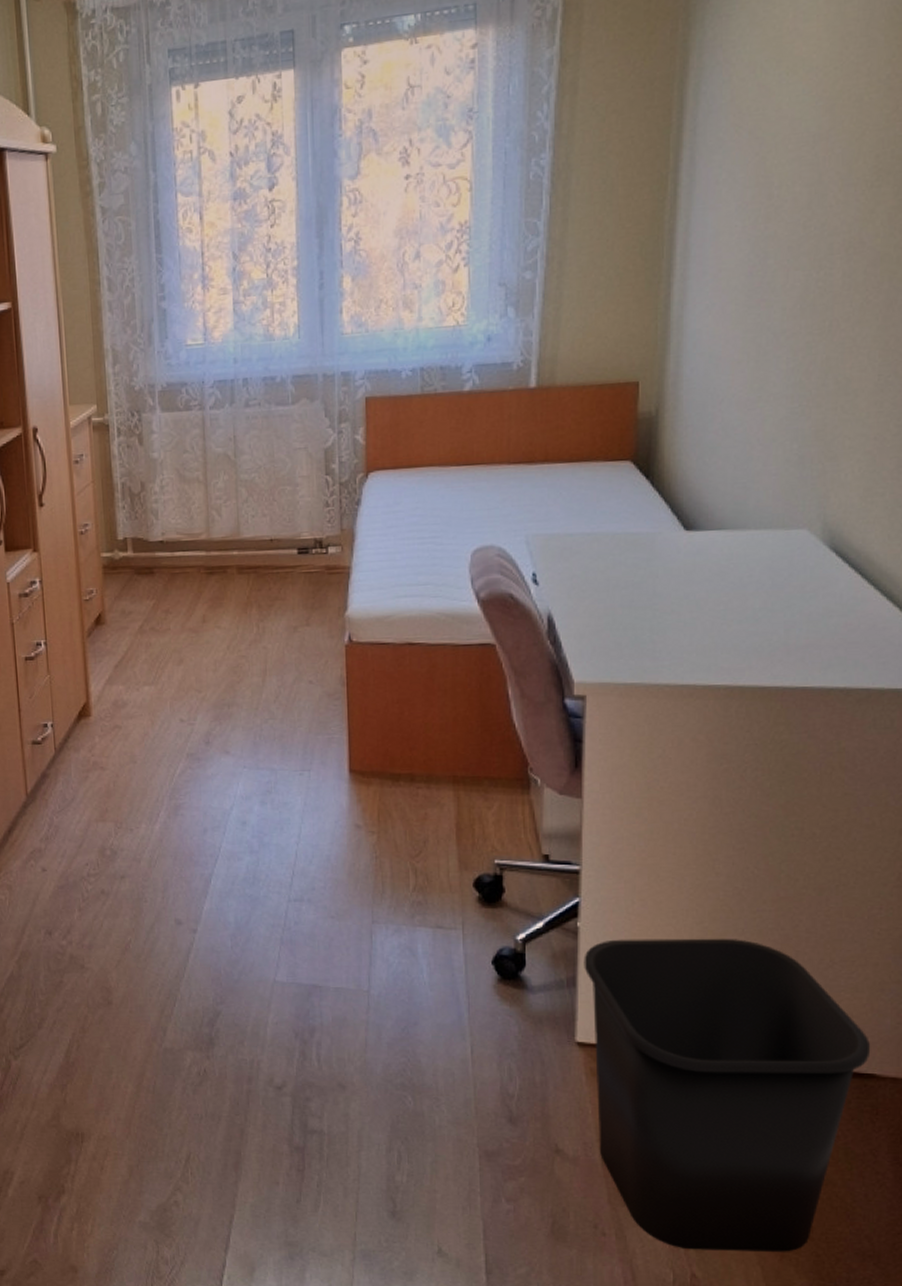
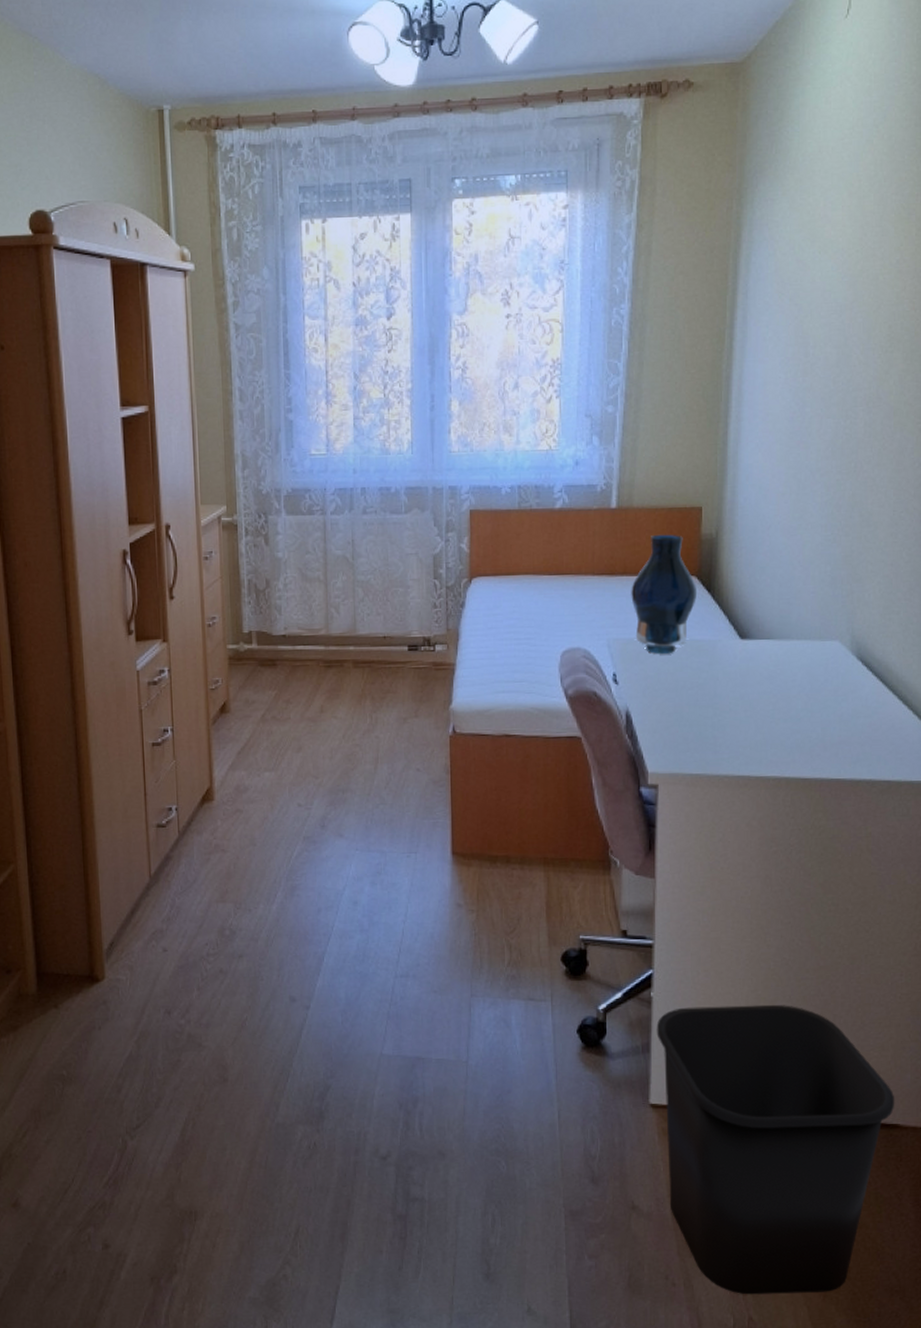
vase: none [553,414,633,550] -> present [631,534,698,654]

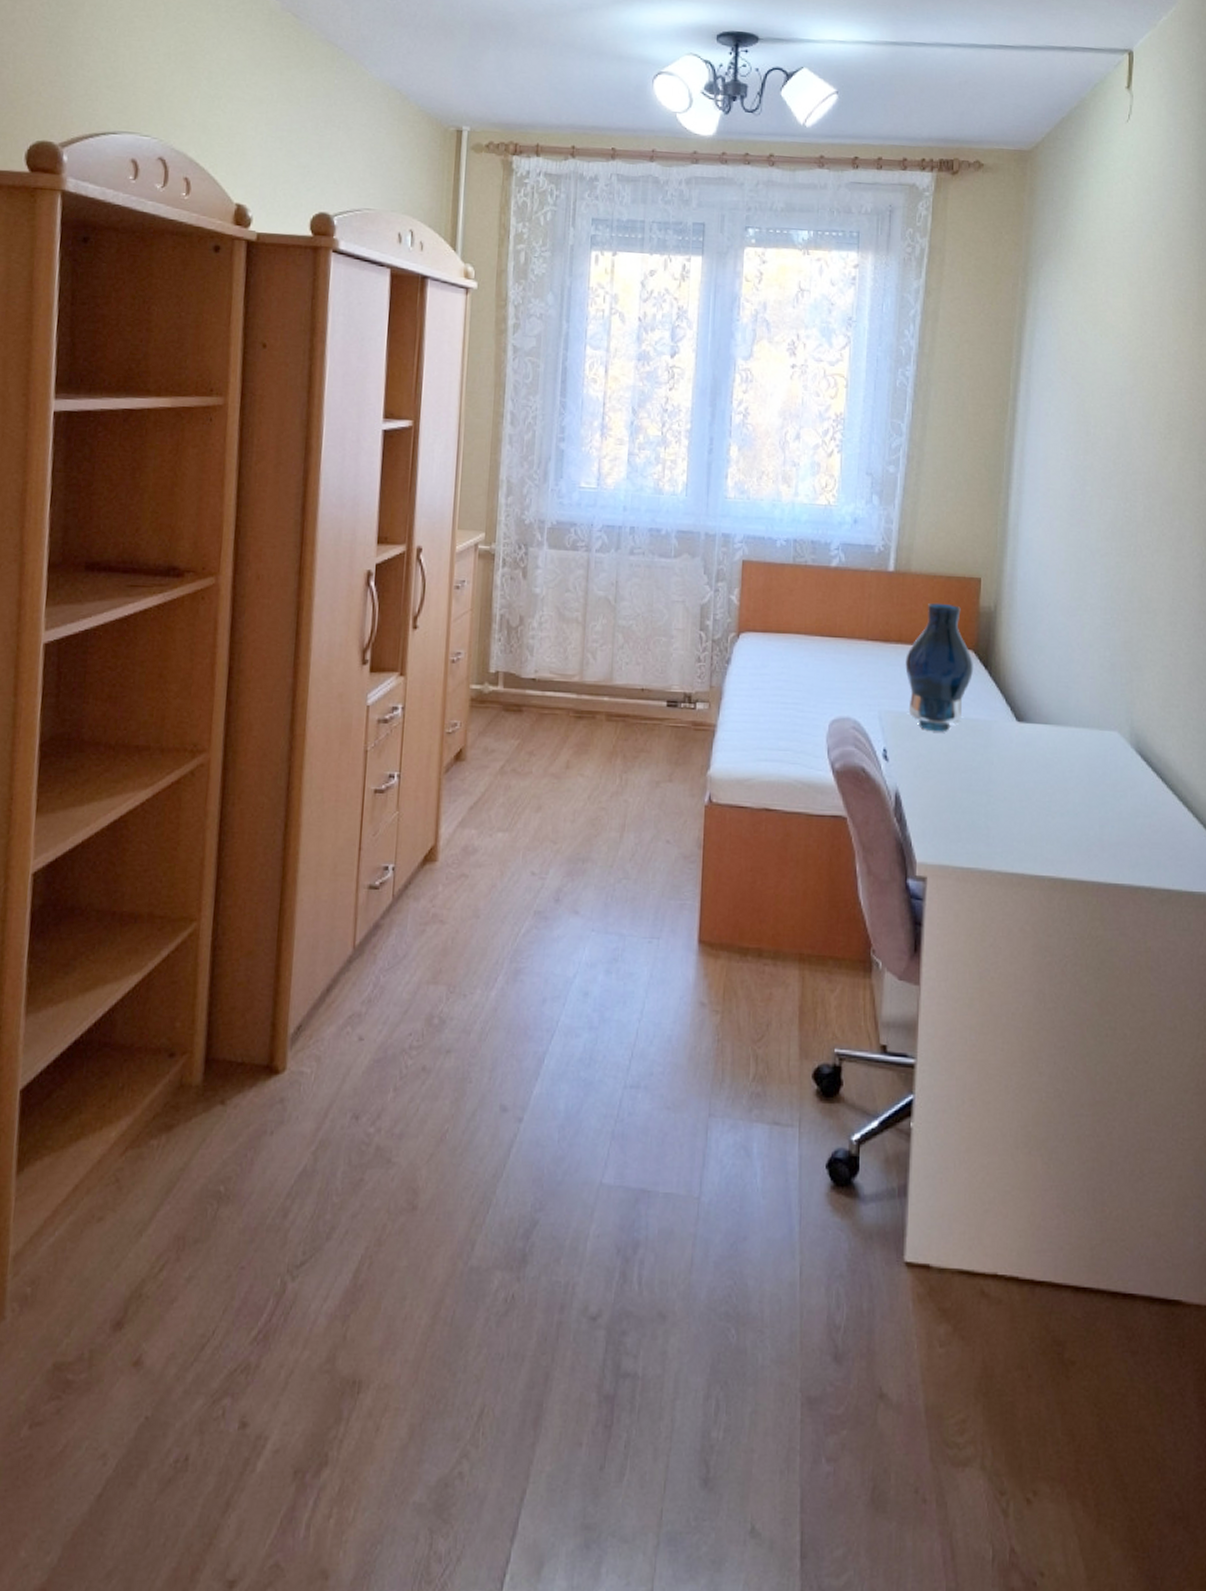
waste bin: present [656,1004,895,1295] -> none [915,1143,1177,1517]

